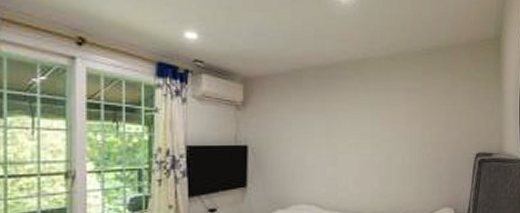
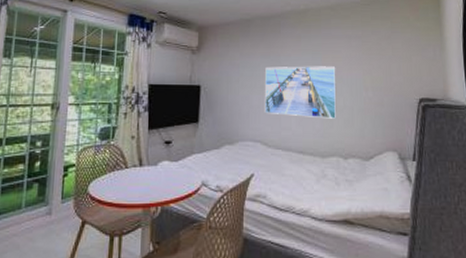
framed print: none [319,121,395,177] -> present [264,66,337,119]

